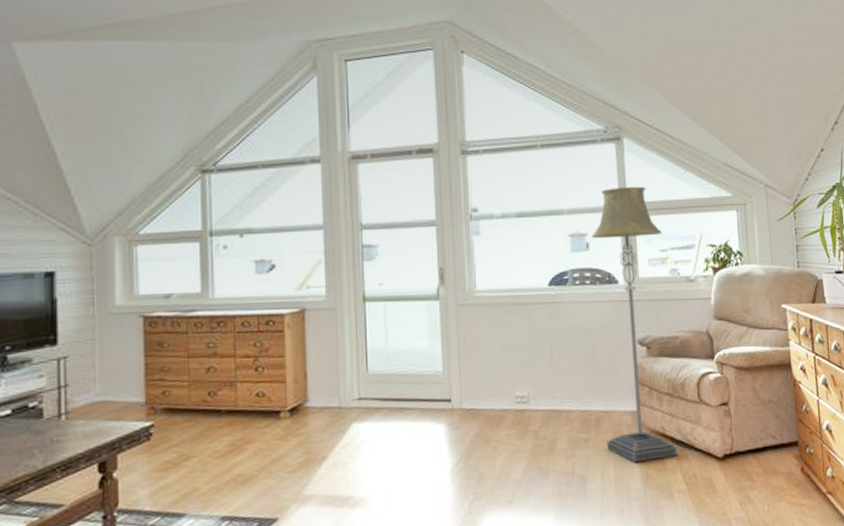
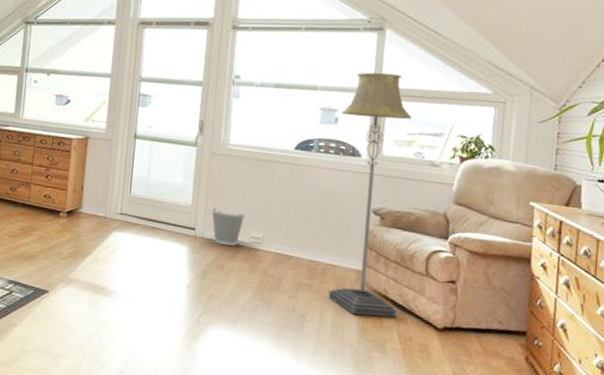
wastebasket: none [466,368,506,414] -> present [211,207,246,246]

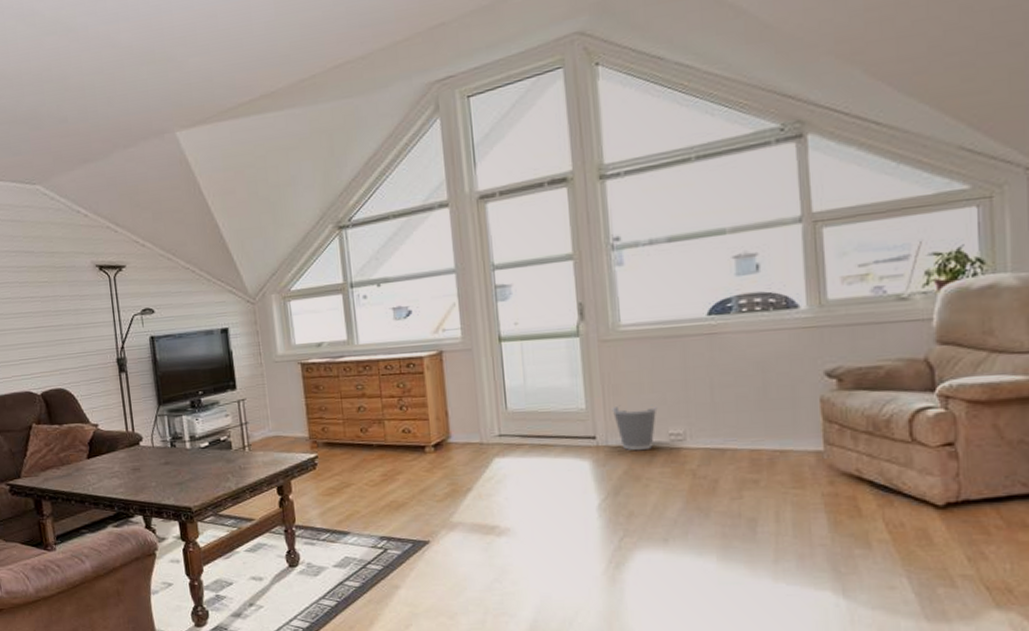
floor lamp: present [328,72,412,318] -> none [763,190,878,506]

